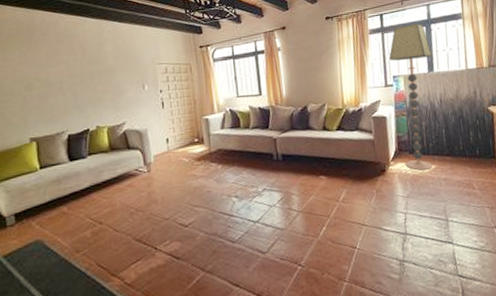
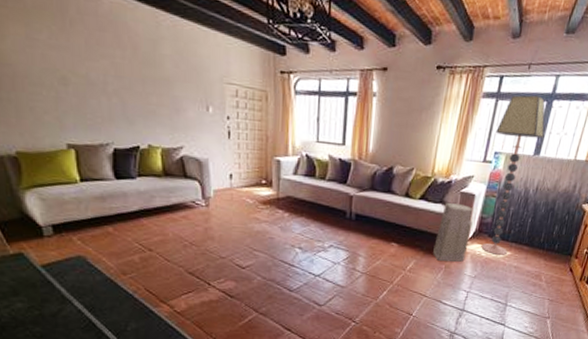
air purifier: none [360,128,394,186] -> present [433,202,473,263]

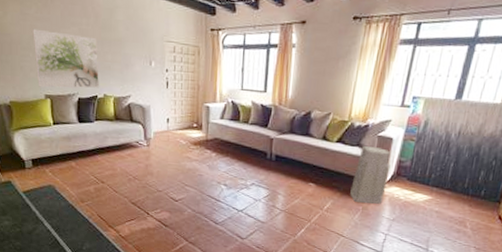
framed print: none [45,59,141,137] -> present [33,28,99,88]
floor lamp: present [481,94,546,255] -> none [399,39,467,200]

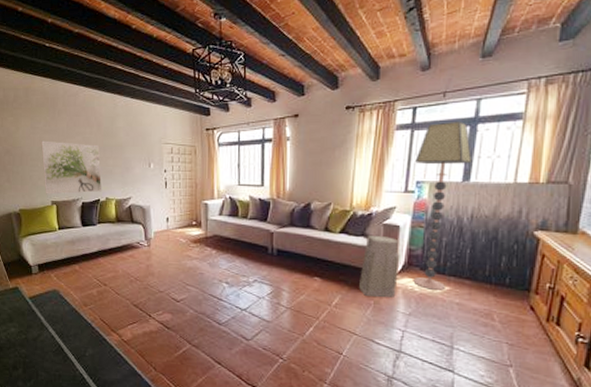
floor lamp: none [399,39,467,200] -> present [413,120,473,290]

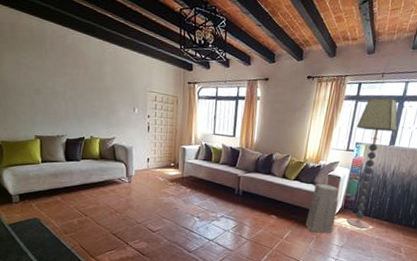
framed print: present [41,140,101,195] -> none [26,76,87,131]

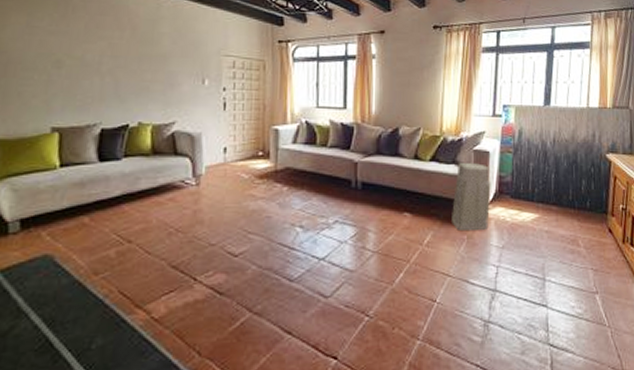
floor lamp: present [346,97,398,229] -> none [501,46,552,218]

